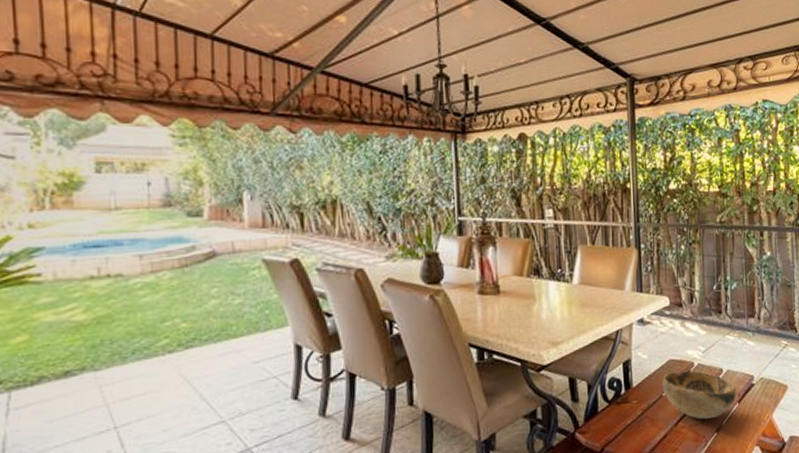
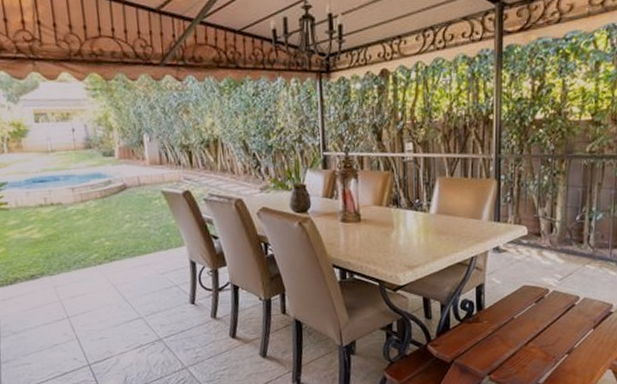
decorative bowl: present [663,370,737,420] -> none [515,296,592,341]

